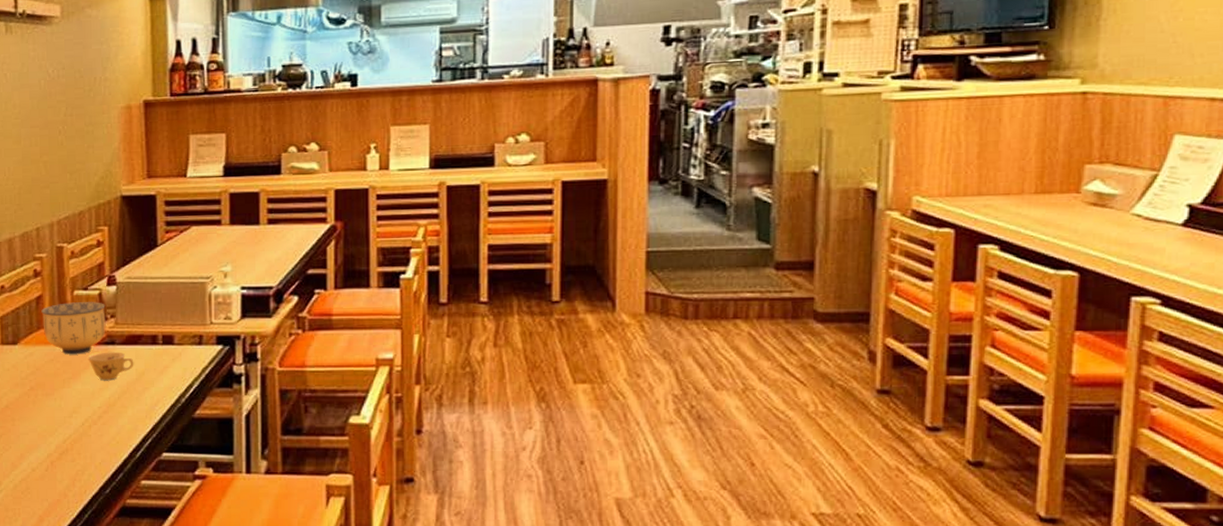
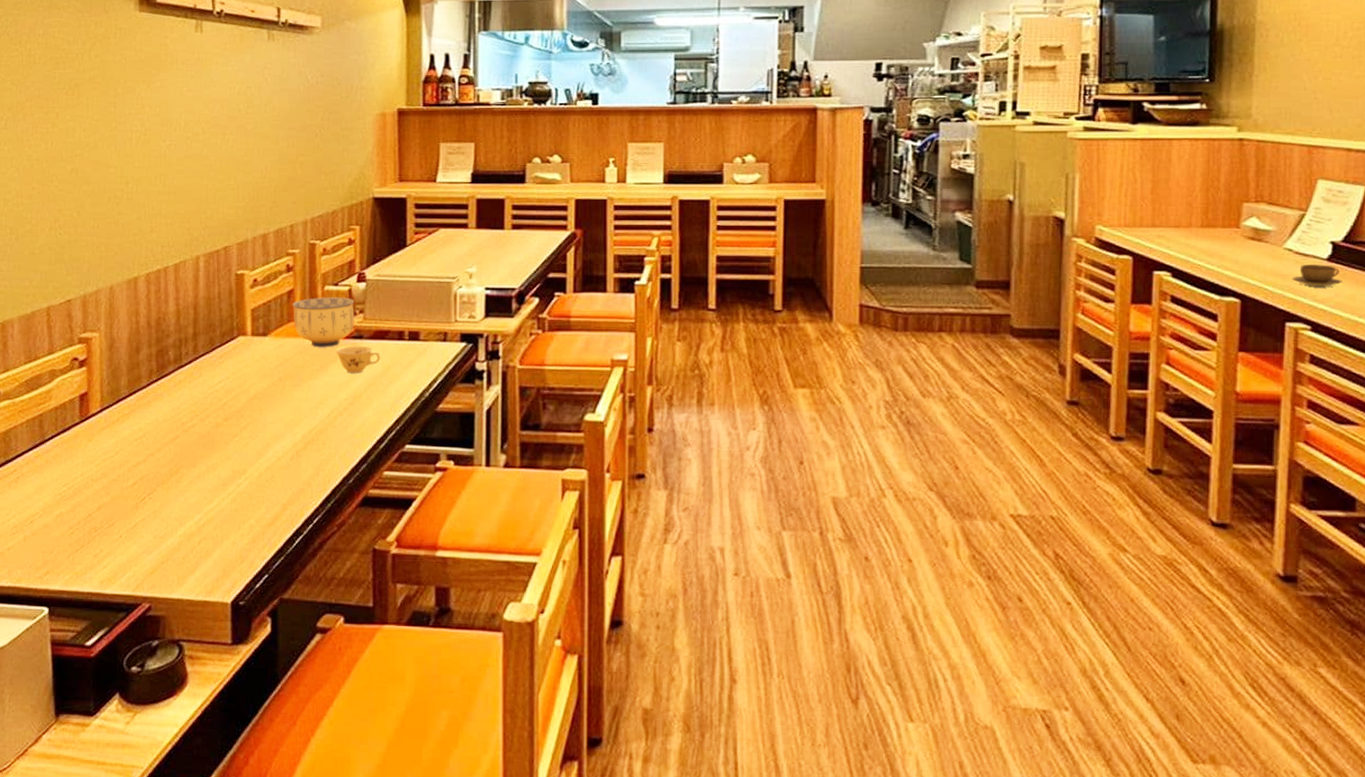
teacup: none [1140,229,1200,256] -> present [1292,263,1342,286]

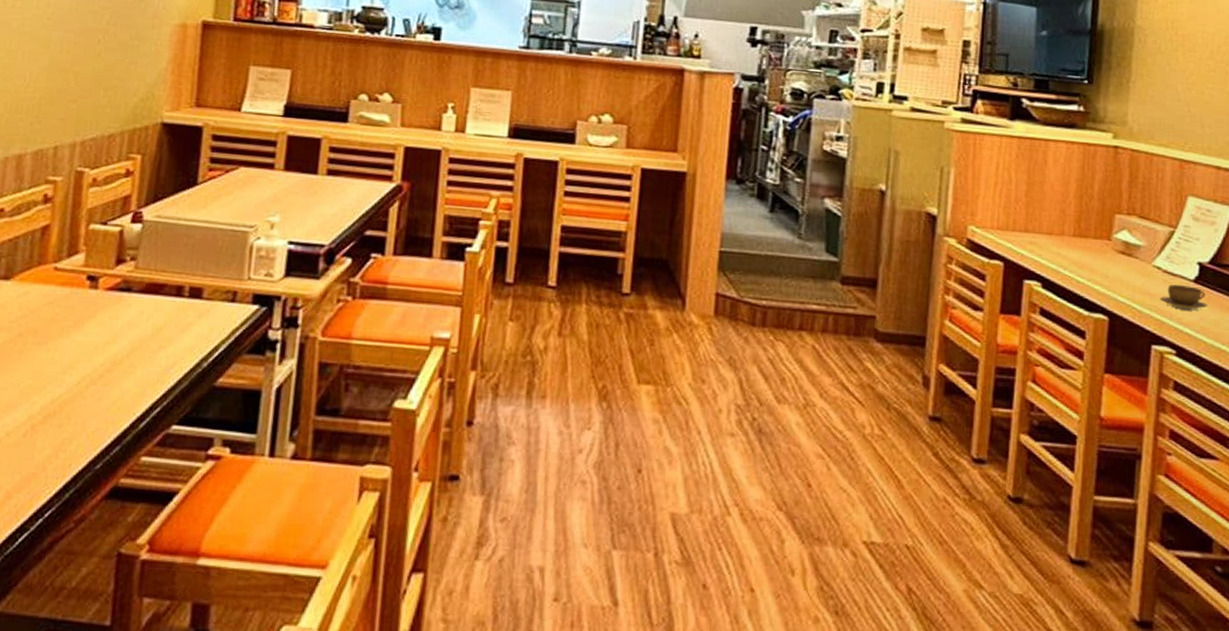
bowl: present [292,297,355,347] -> none [45,237,126,299]
teacup: present [337,346,381,373] -> none [96,299,152,333]

